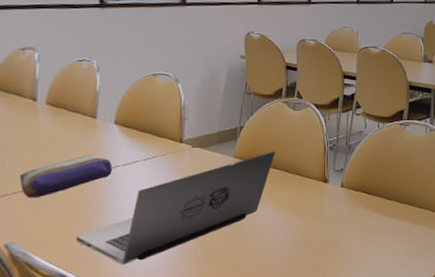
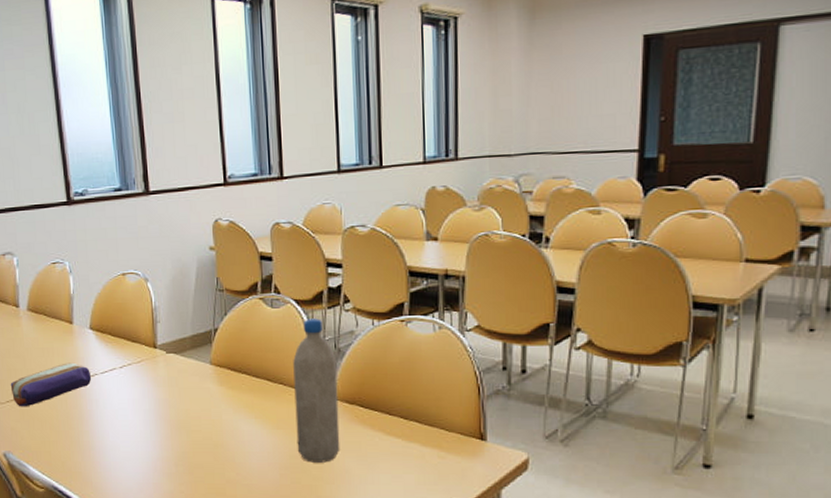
laptop: present [75,151,276,265] -> none [63,356,255,479]
water bottle: none [309,120,347,241] -> present [293,318,340,463]

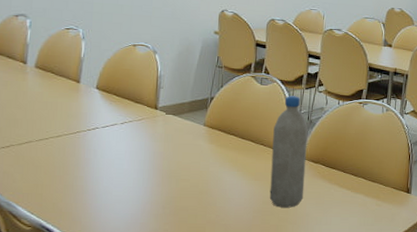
pencil case: present [10,362,92,407] -> none [8,116,93,153]

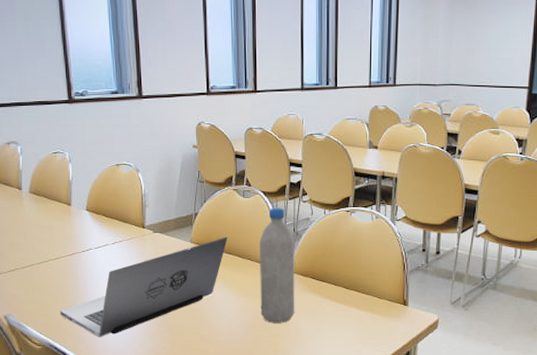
laptop: none [56,121,242,219] -> present [59,237,228,338]

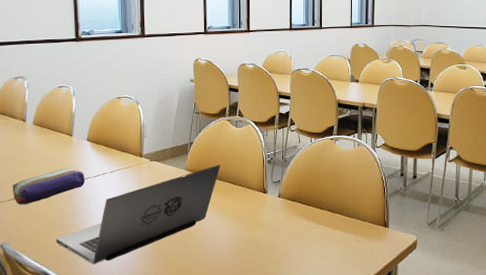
pencil case: none [12,239,87,276] -> present [12,168,86,205]
water bottle: present [260,207,295,323] -> none [250,136,283,247]

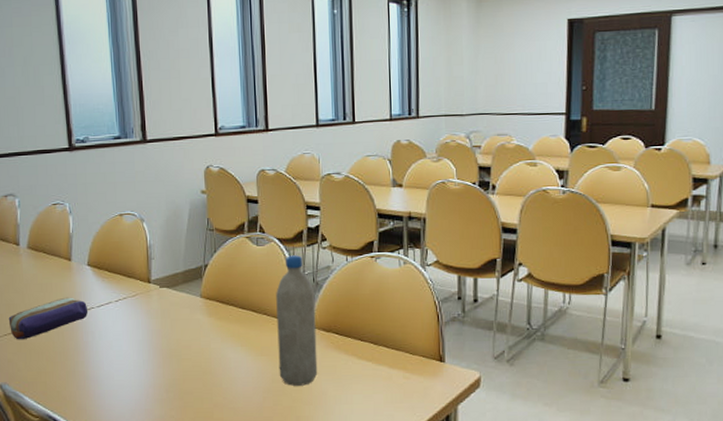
laptop: present [55,164,221,265] -> none [59,289,241,407]
water bottle: none [250,136,283,247] -> present [276,255,318,386]

